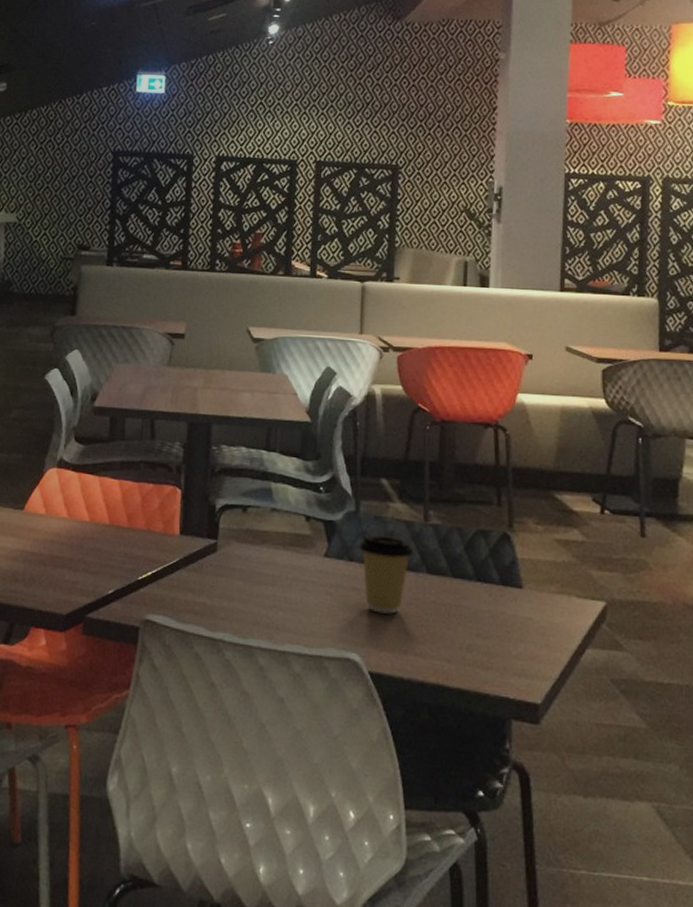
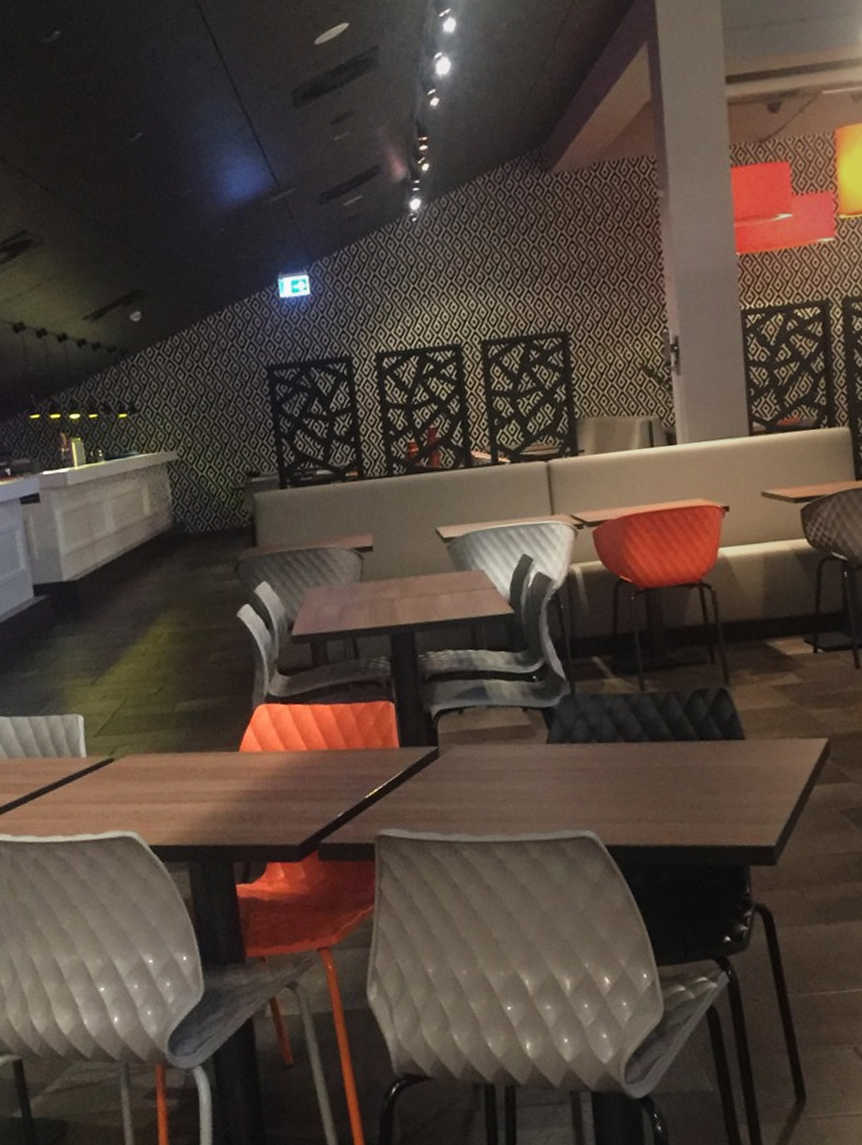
coffee cup: present [359,534,414,614] -> none [579,711,634,788]

